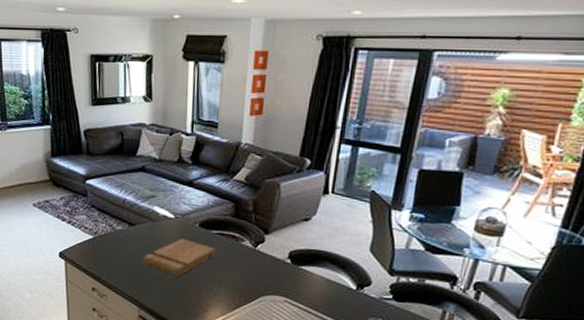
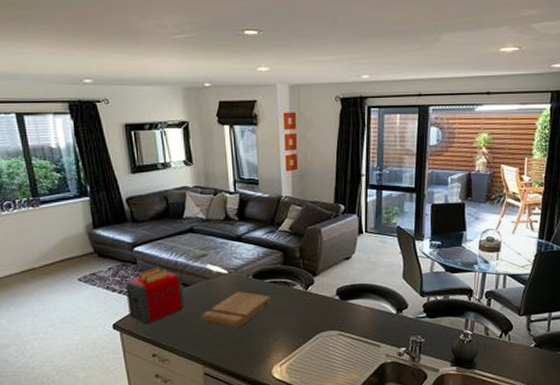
toaster: none [74,202,129,258] -> present [126,267,185,325]

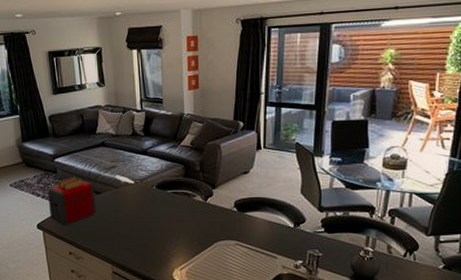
cutting board: present [201,292,273,328] -> none [110,201,174,233]

